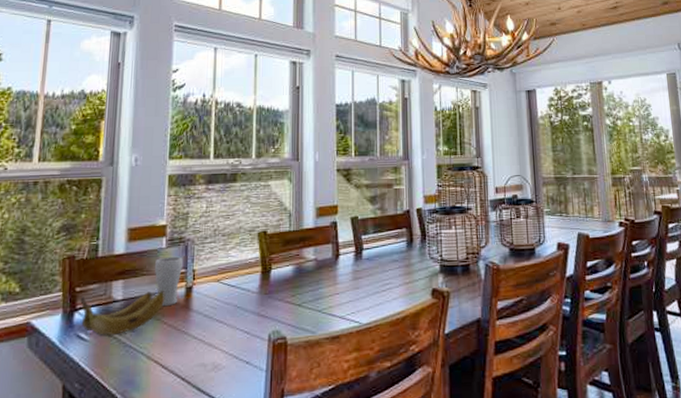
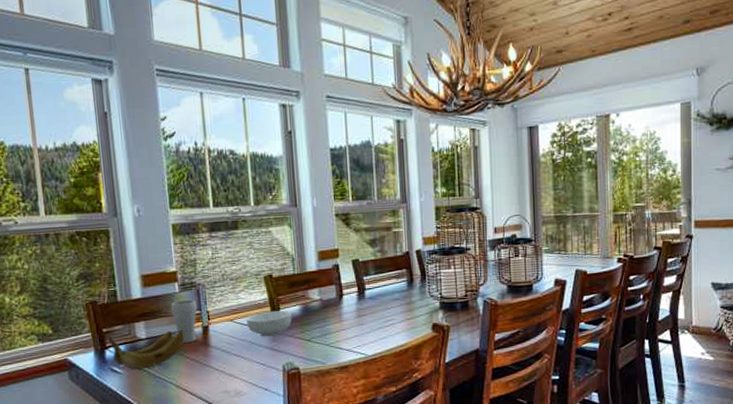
cereal bowl: none [234,271,284,301] -> present [246,310,292,337]

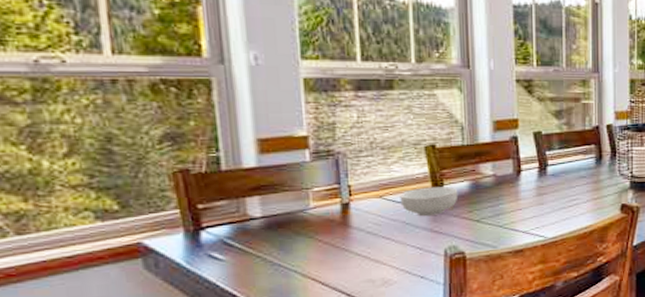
banana: present [108,329,185,369] -> none [205,206,317,254]
drinking glass: present [170,299,197,343] -> none [297,171,334,223]

